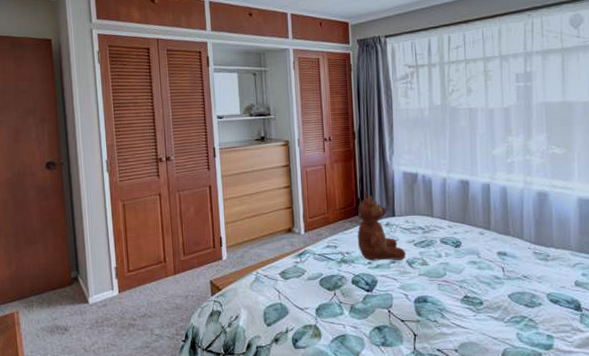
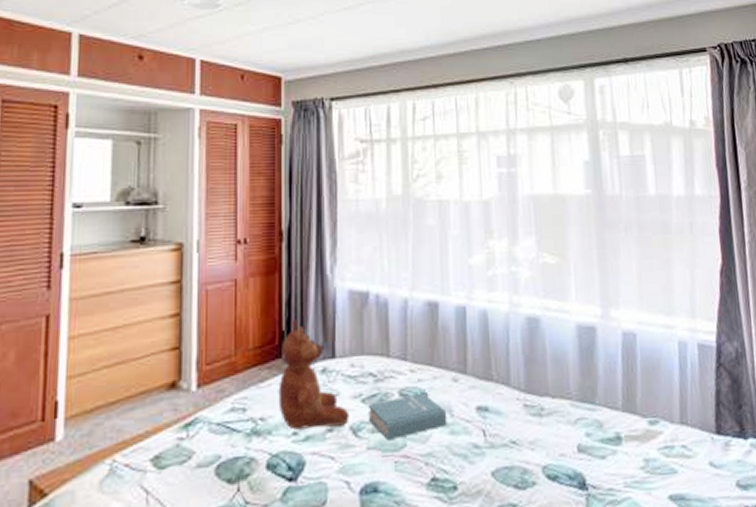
book: none [418,241,476,271] -> present [367,393,447,441]

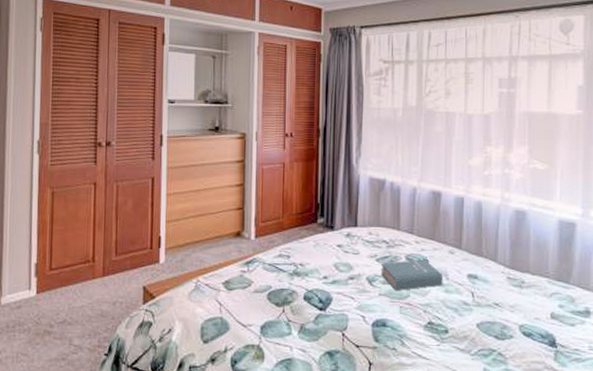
teddy bear: present [278,320,350,430] -> none [313,196,367,276]

